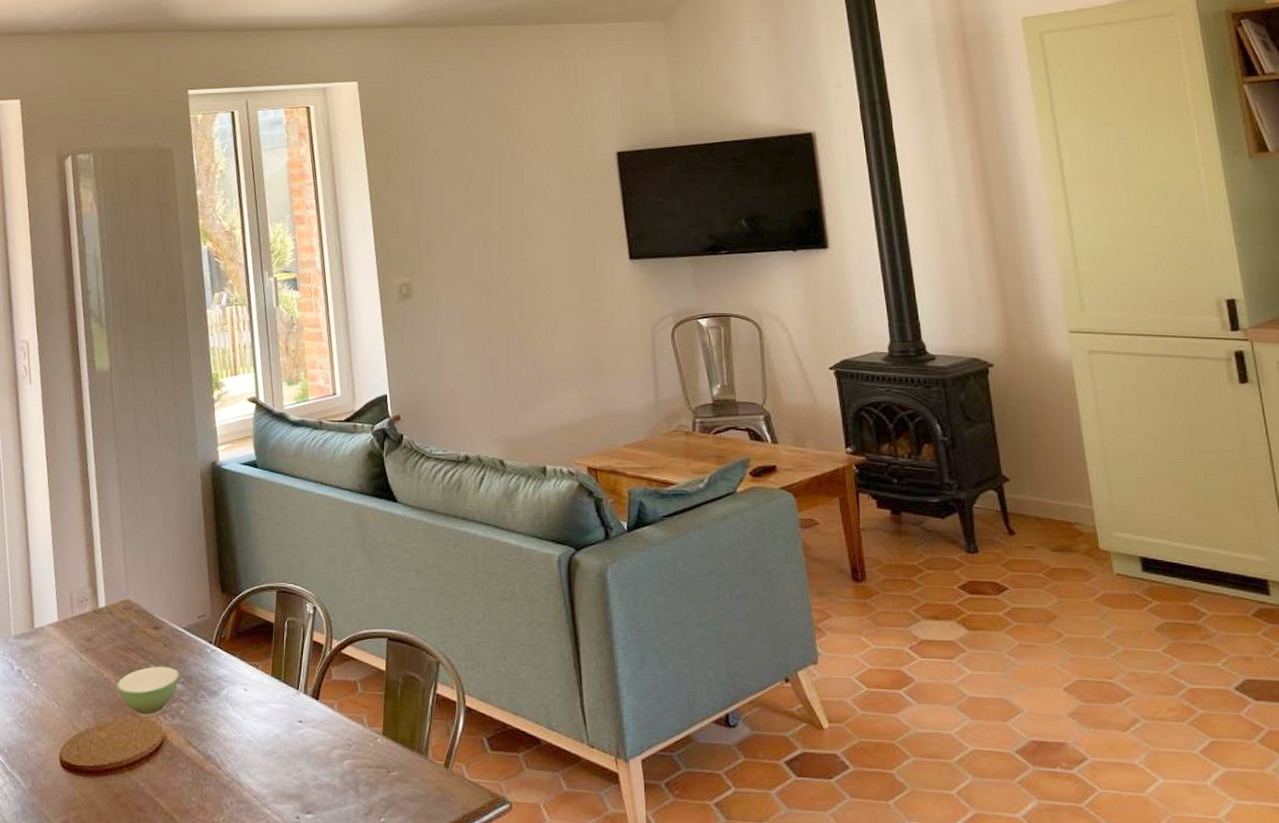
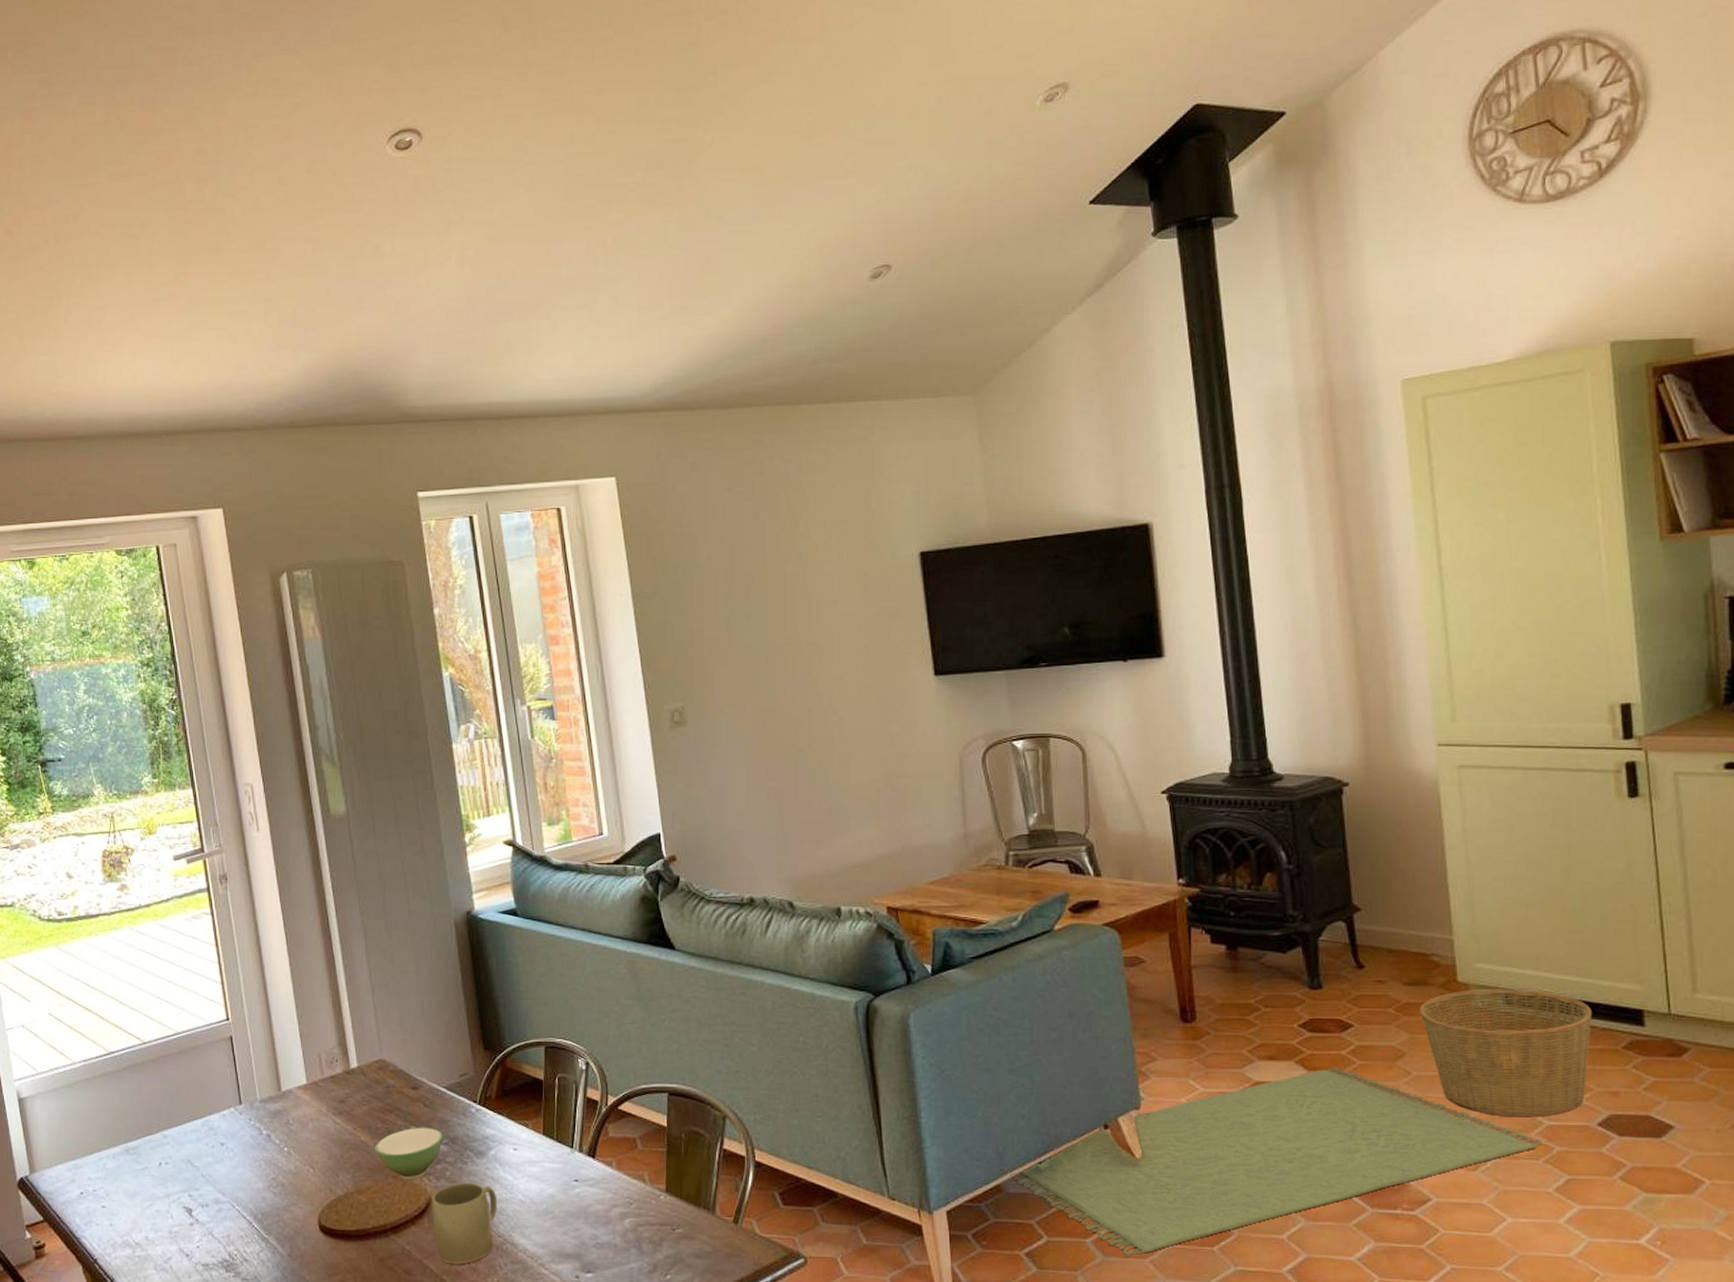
mug: none [165,721,227,803] -> present [432,1182,498,1264]
rug: none [700,627,1191,808] -> present [1010,1067,1548,1256]
basket: none [1067,556,1223,680] -> present [1420,988,1593,1117]

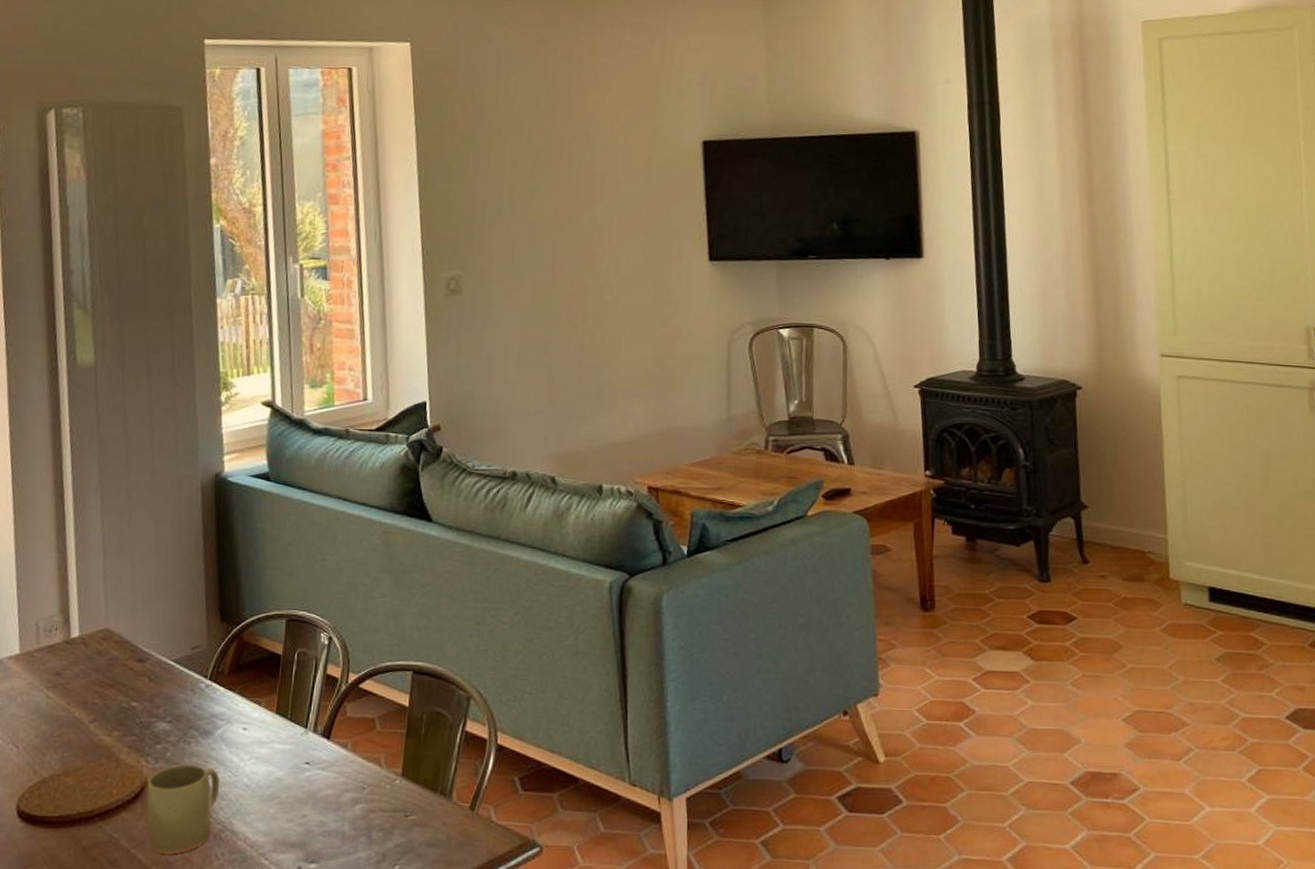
bowl: present [375,1128,443,1181] -> none [89,704,167,763]
rug: present [1010,1067,1548,1256] -> none [751,658,1243,844]
basket: present [1420,988,1593,1117] -> none [1136,586,1284,710]

